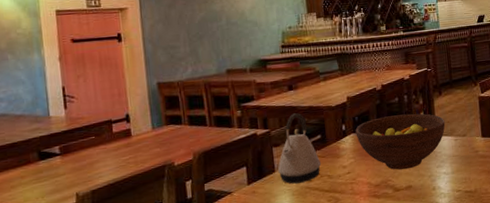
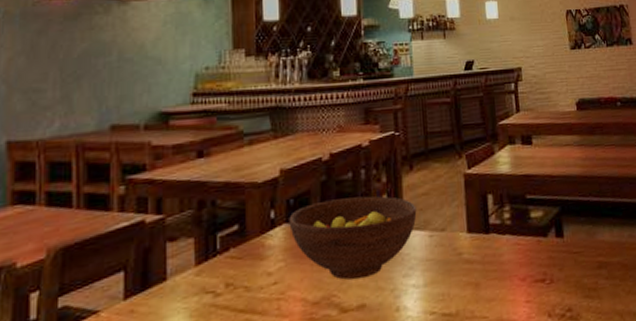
kettle: present [278,113,322,184] -> none [172,191,237,299]

